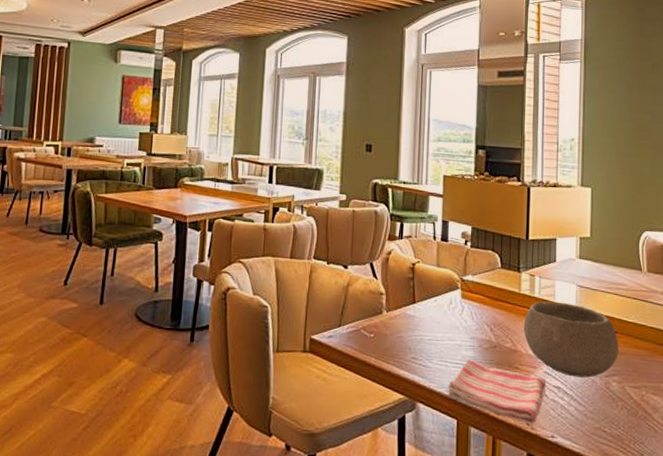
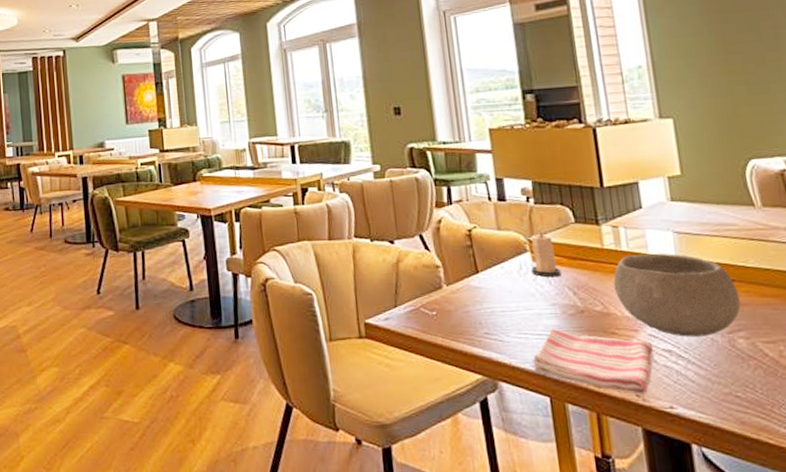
candle: none [459,273,483,314] -> present [531,232,561,278]

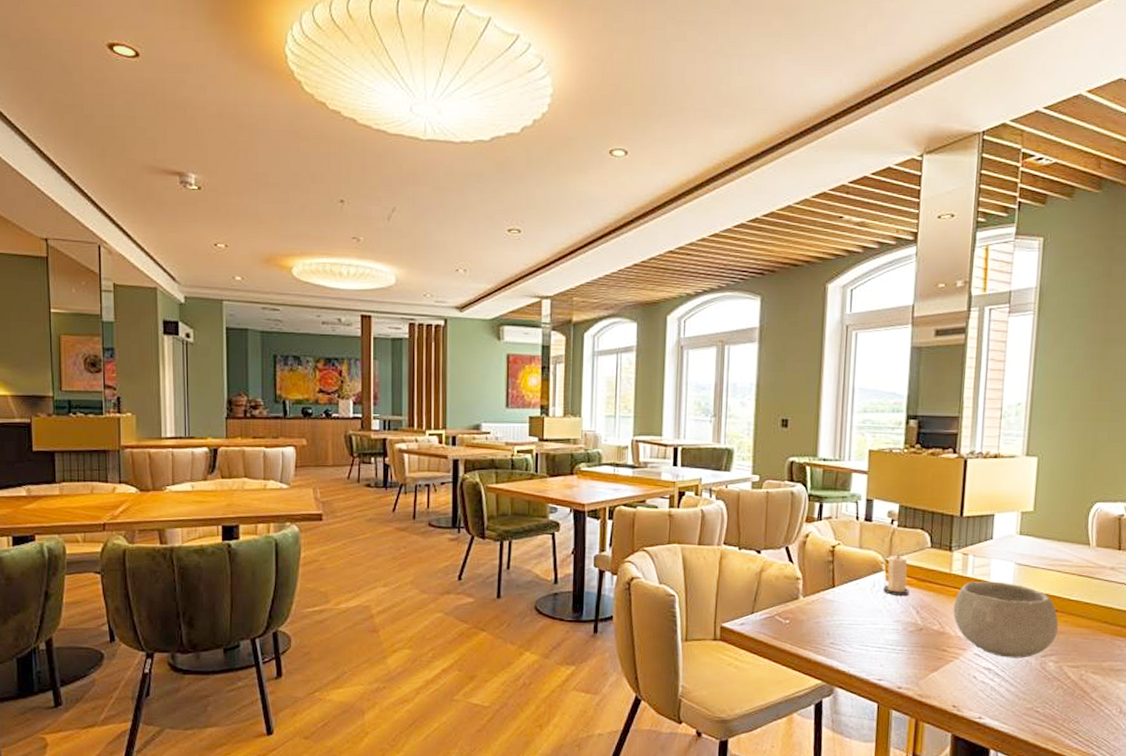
dish towel: present [532,328,654,395] -> none [867,642,976,705]

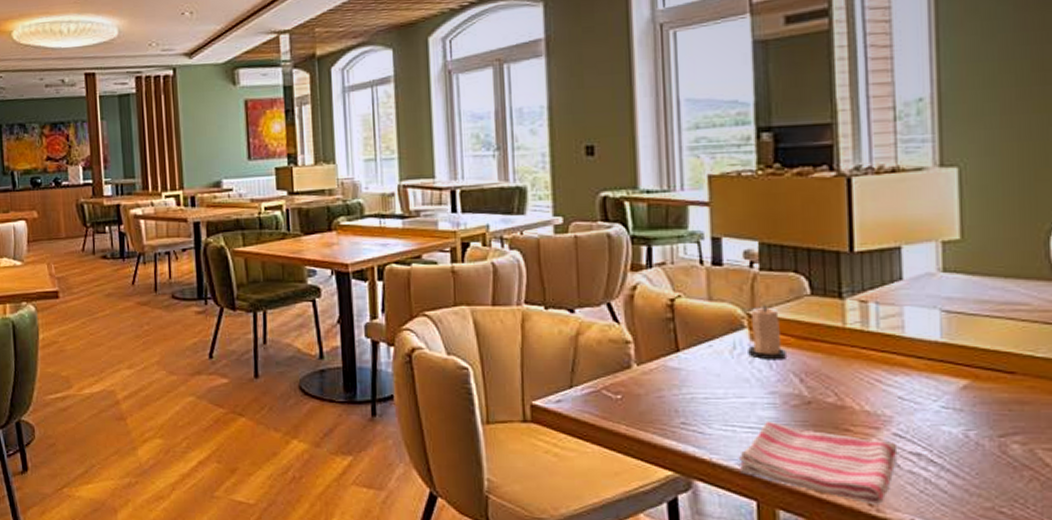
dish towel: none [867,642,976,705] -> present [738,420,898,504]
bowl: present [953,581,1059,659] -> none [853,336,1020,439]

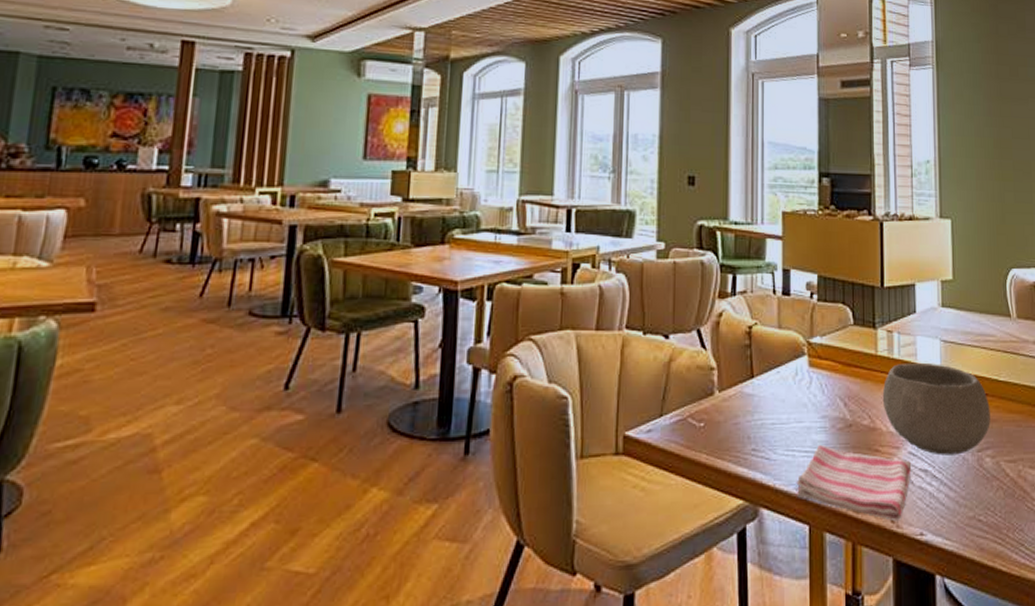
candle: present [748,305,786,360] -> none [807,333,835,386]
bowl: none [853,336,1020,439] -> present [882,362,990,455]

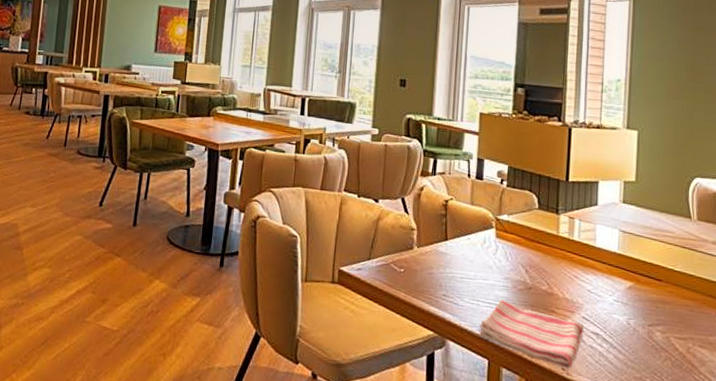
bowl: present [882,362,990,455] -> none [560,245,664,326]

